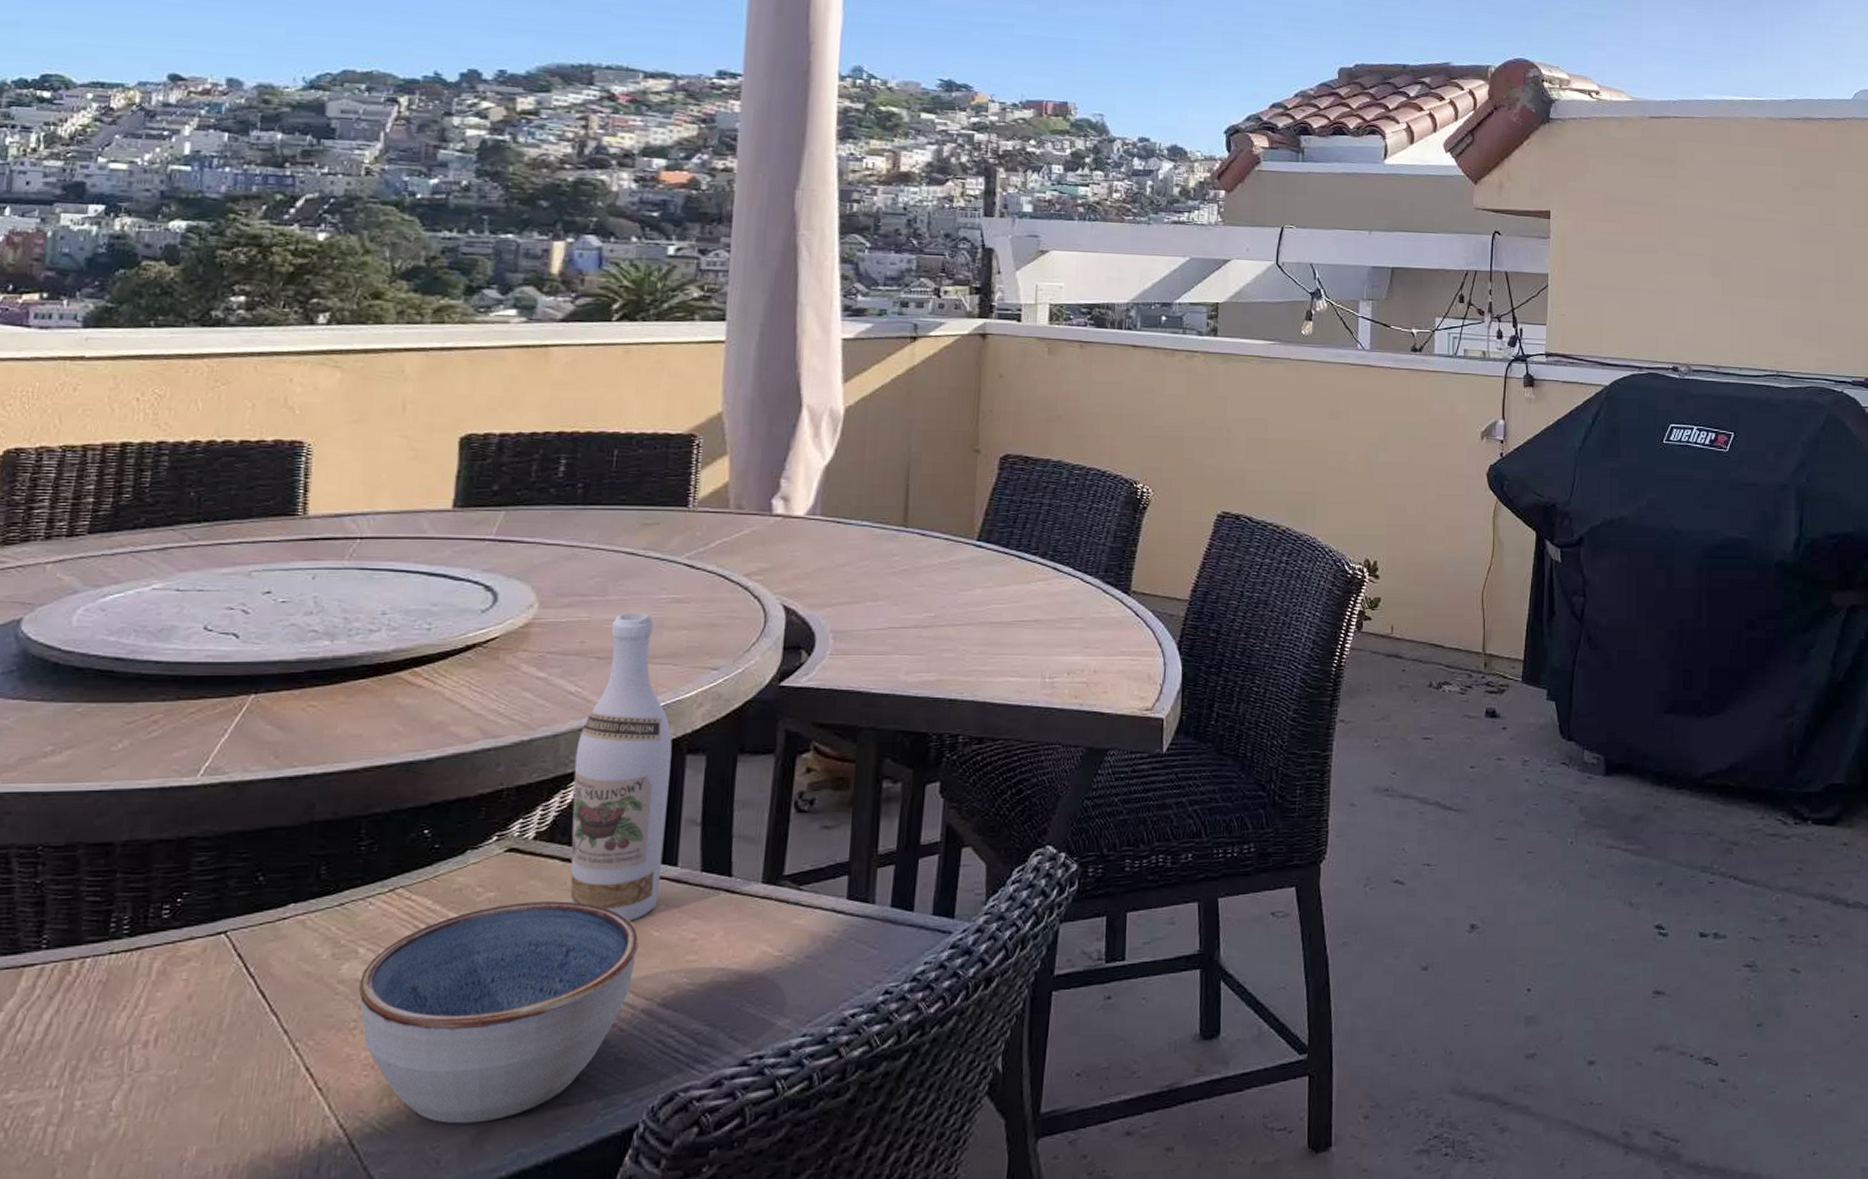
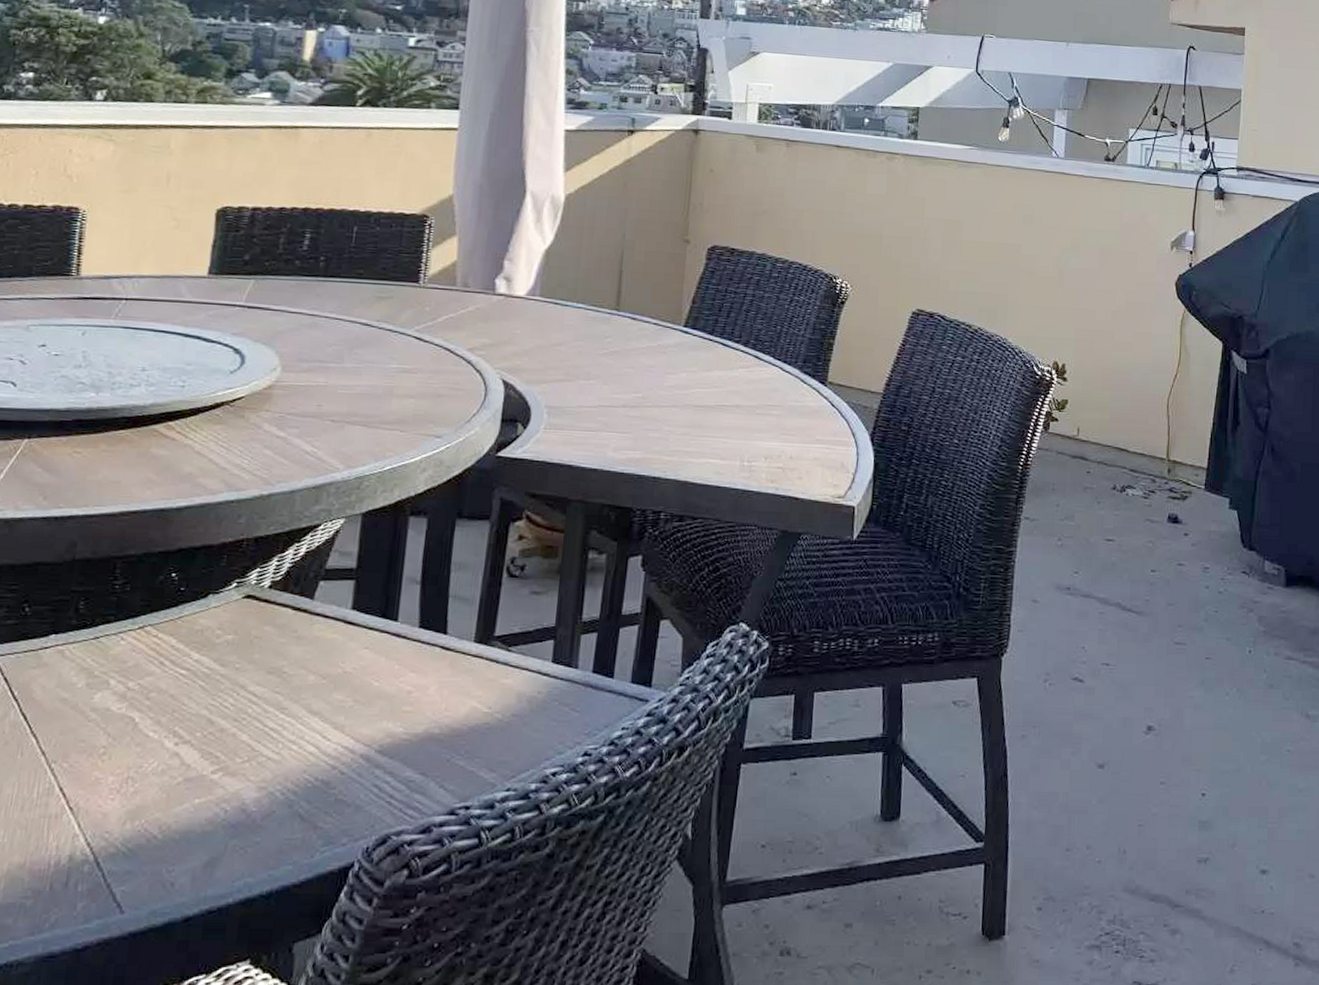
bowl: present [359,901,639,1124] -> none [109,646,361,851]
wine bottle: present [570,612,672,922] -> none [300,379,397,671]

